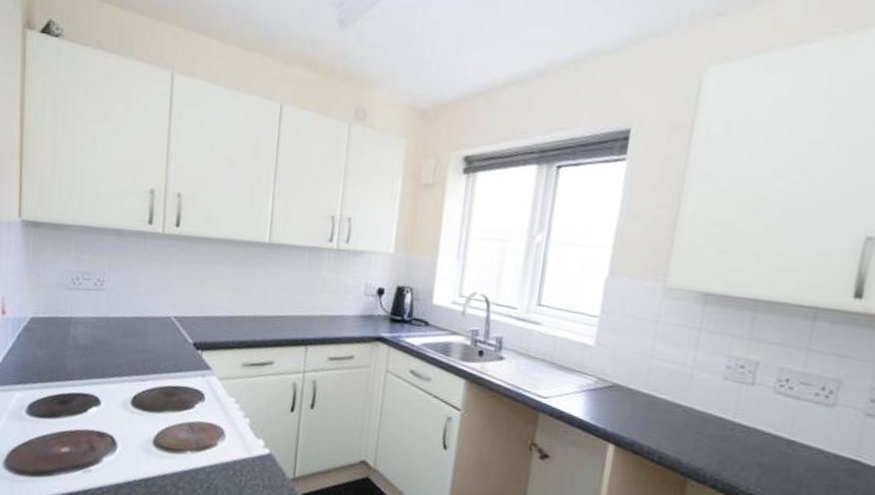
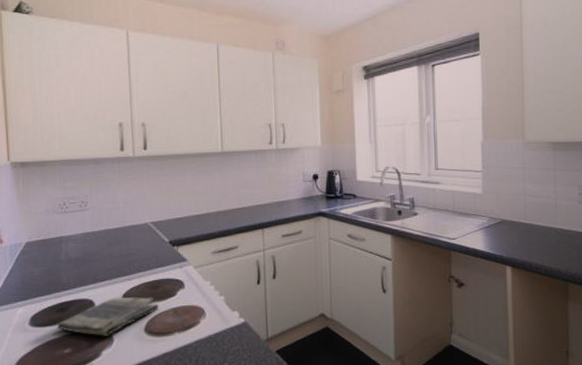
dish towel: none [57,398,173,441] -> present [57,296,159,336]

